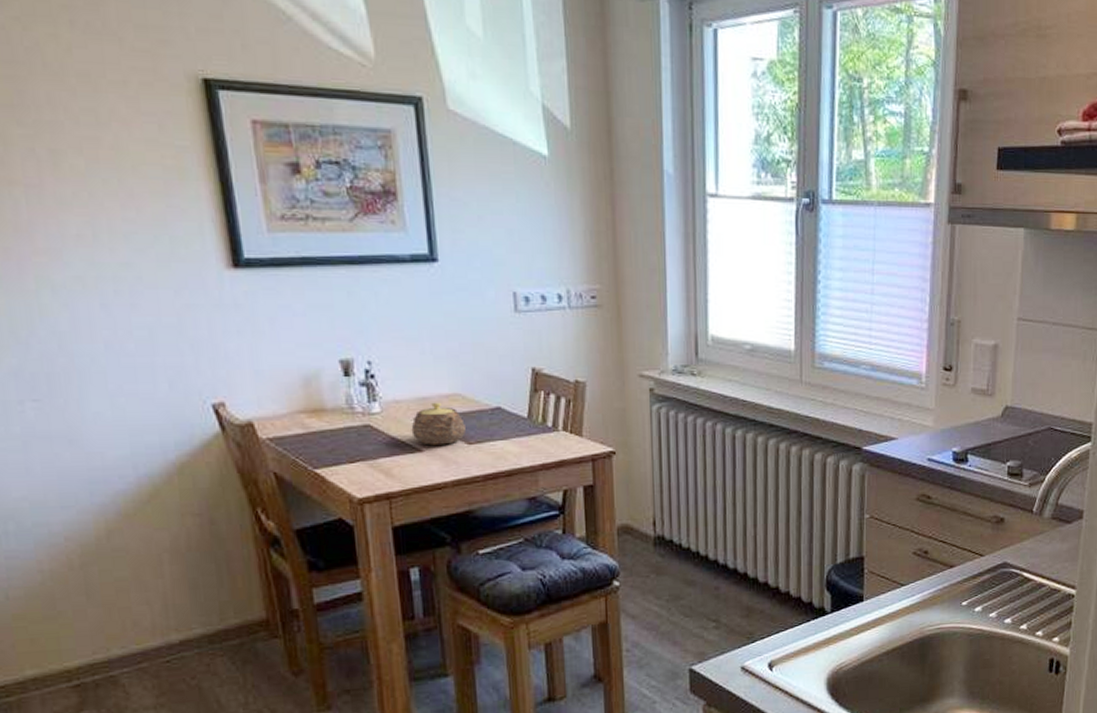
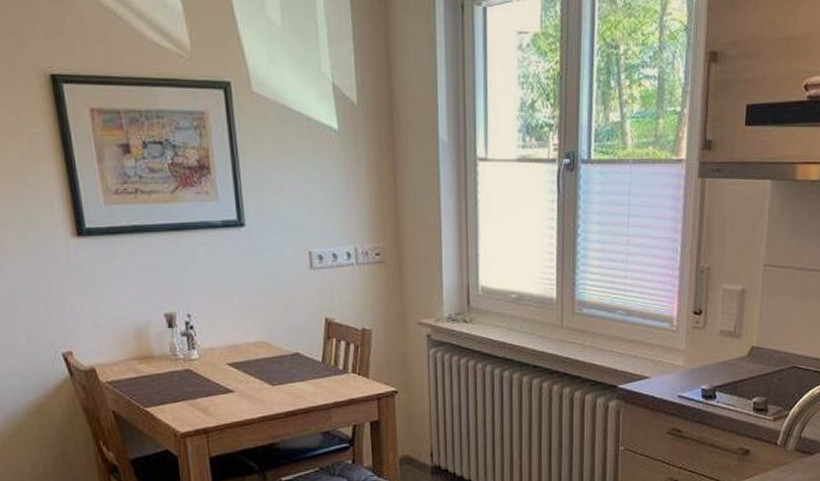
teapot: present [411,402,466,446] -> none [224,349,270,387]

